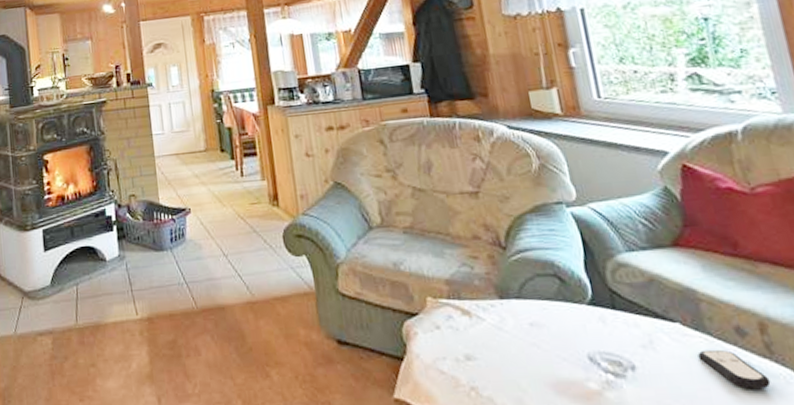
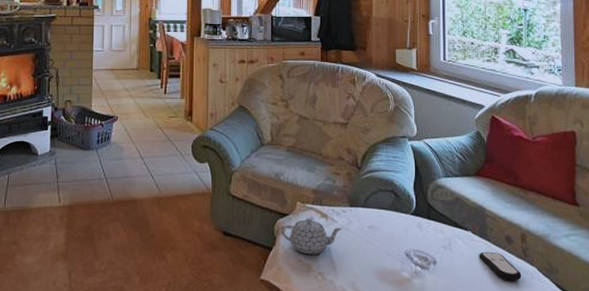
teapot: none [409,317,495,365] -> present [280,218,343,255]

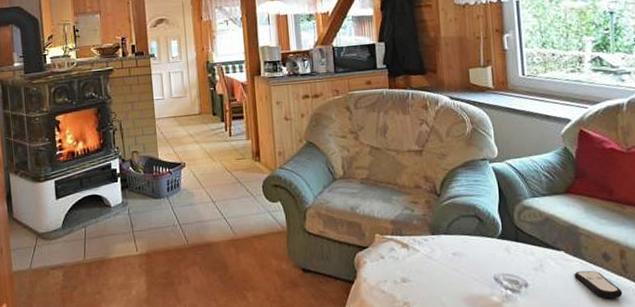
teapot: present [280,218,343,255] -> none [360,249,426,286]

